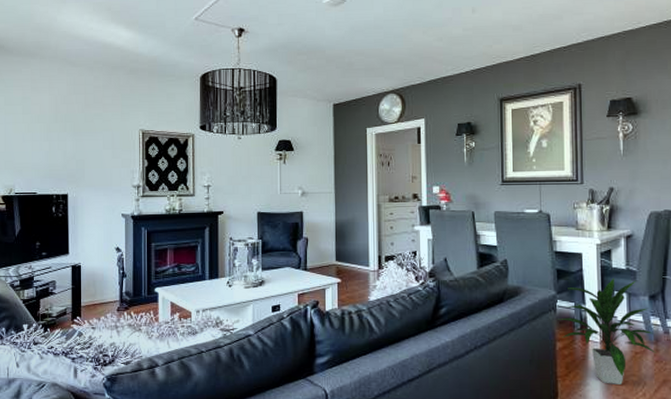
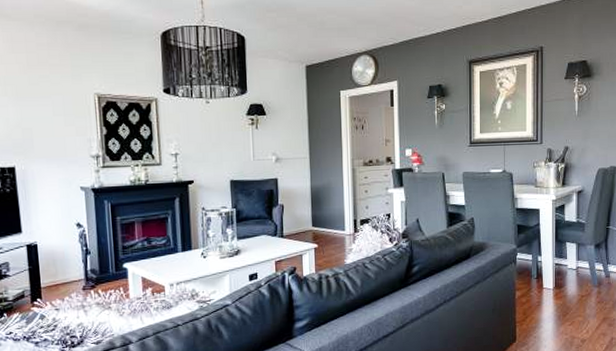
indoor plant: present [557,277,657,384] -> none [516,230,599,325]

